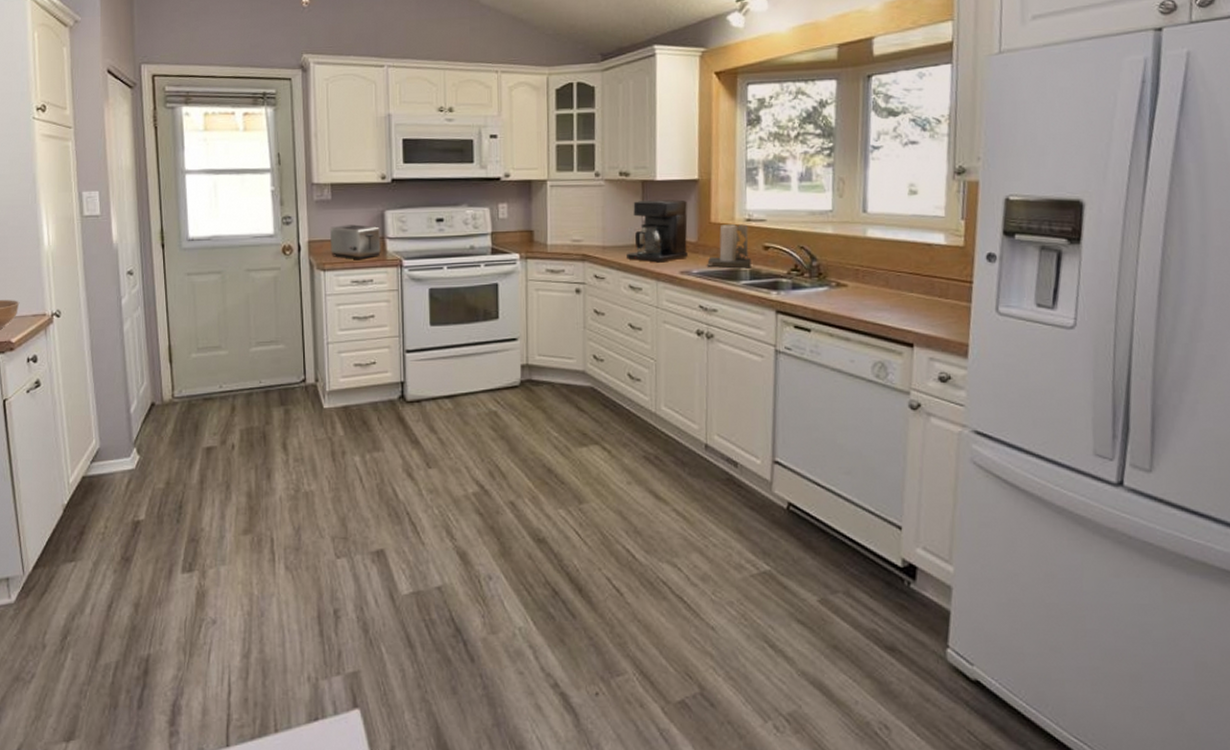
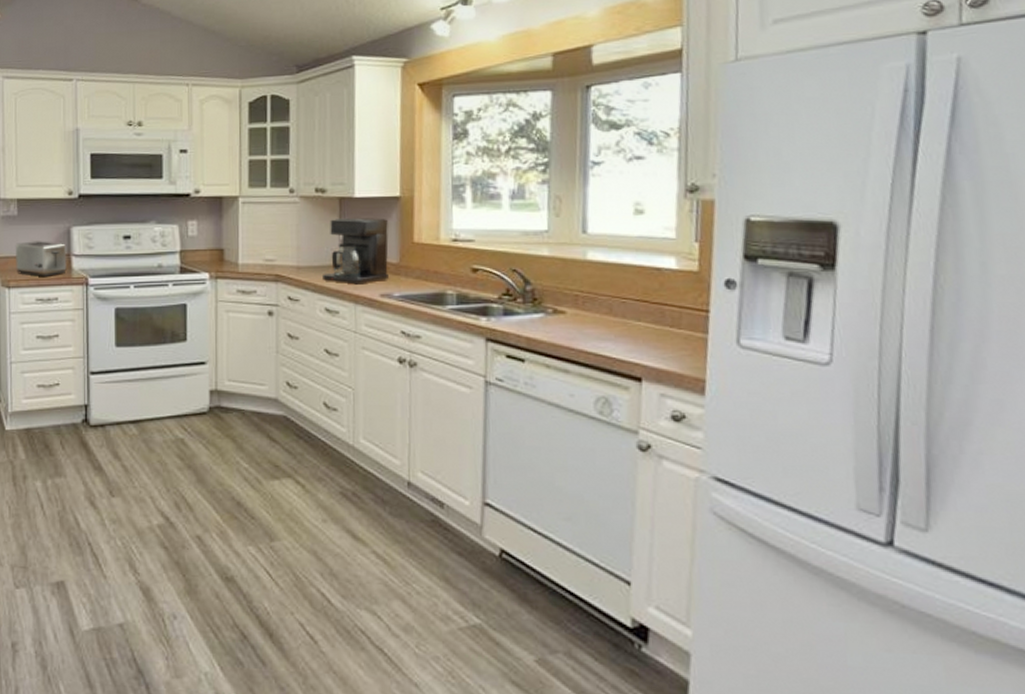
paper towel roll: present [707,224,751,269] -> none [410,244,458,292]

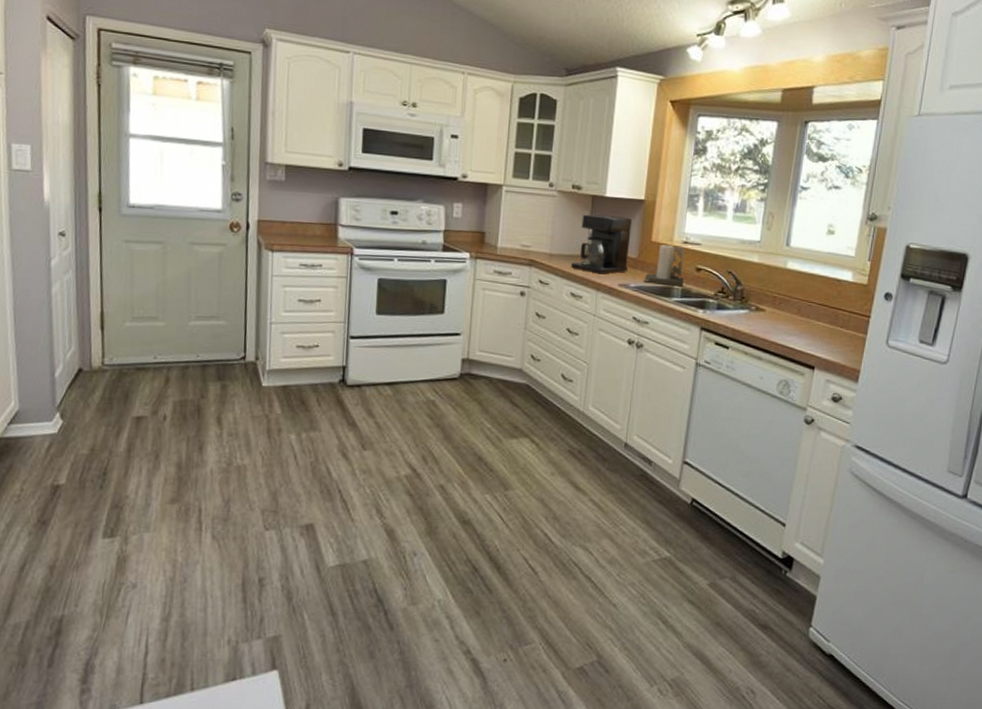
toaster: present [15,241,67,278] -> none [280,207,333,245]
paper towel roll: none [410,244,458,292] -> present [644,244,685,287]

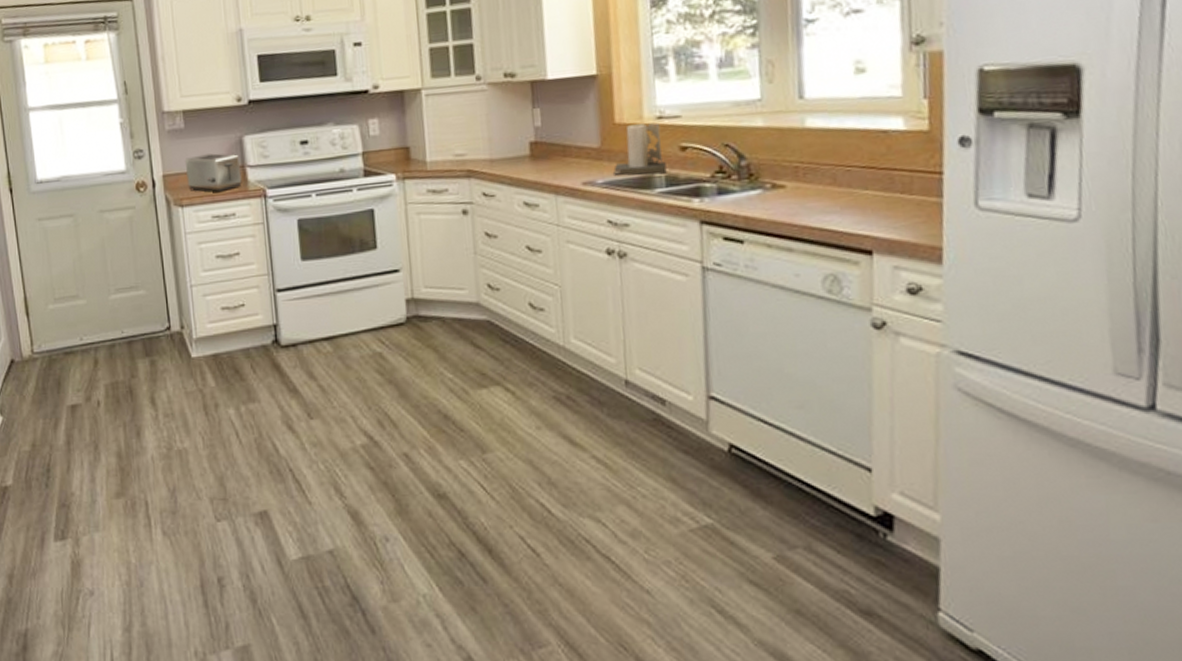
toaster: none [280,207,333,245] -> present [184,153,242,193]
coffee maker: present [571,214,632,274] -> none [518,99,592,174]

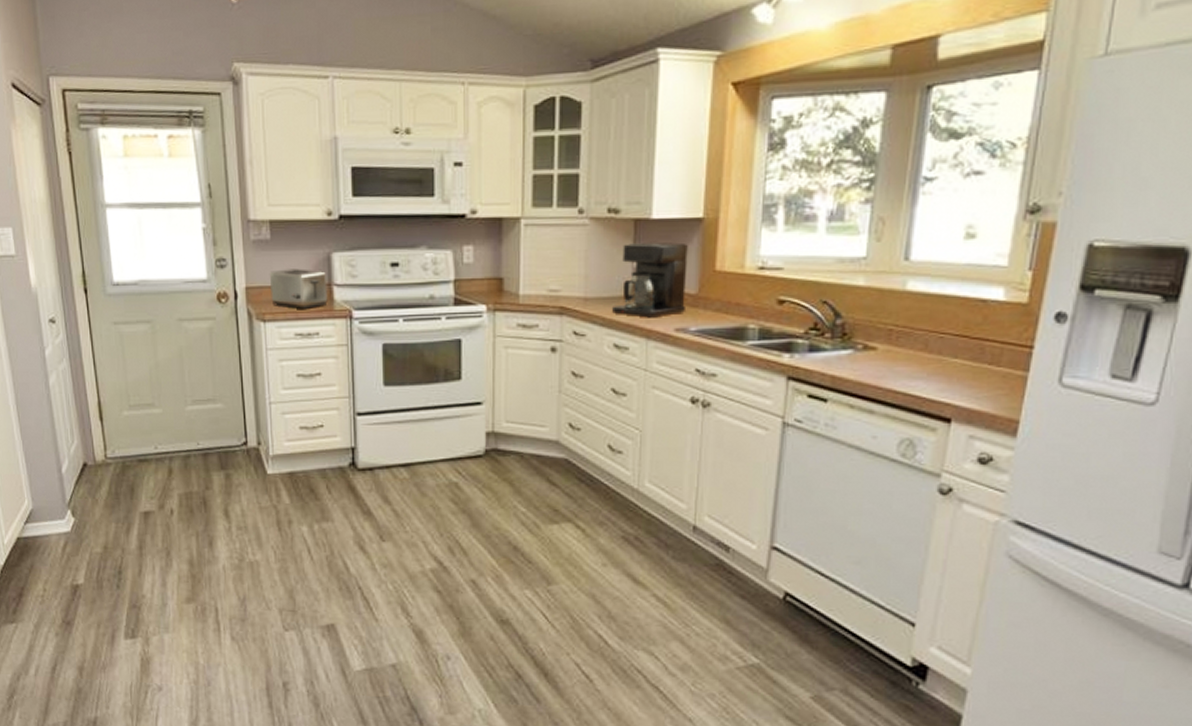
coffee maker: none [518,99,592,174] -> present [612,242,688,318]
paper towel roll: present [613,122,667,175] -> none [708,273,761,327]

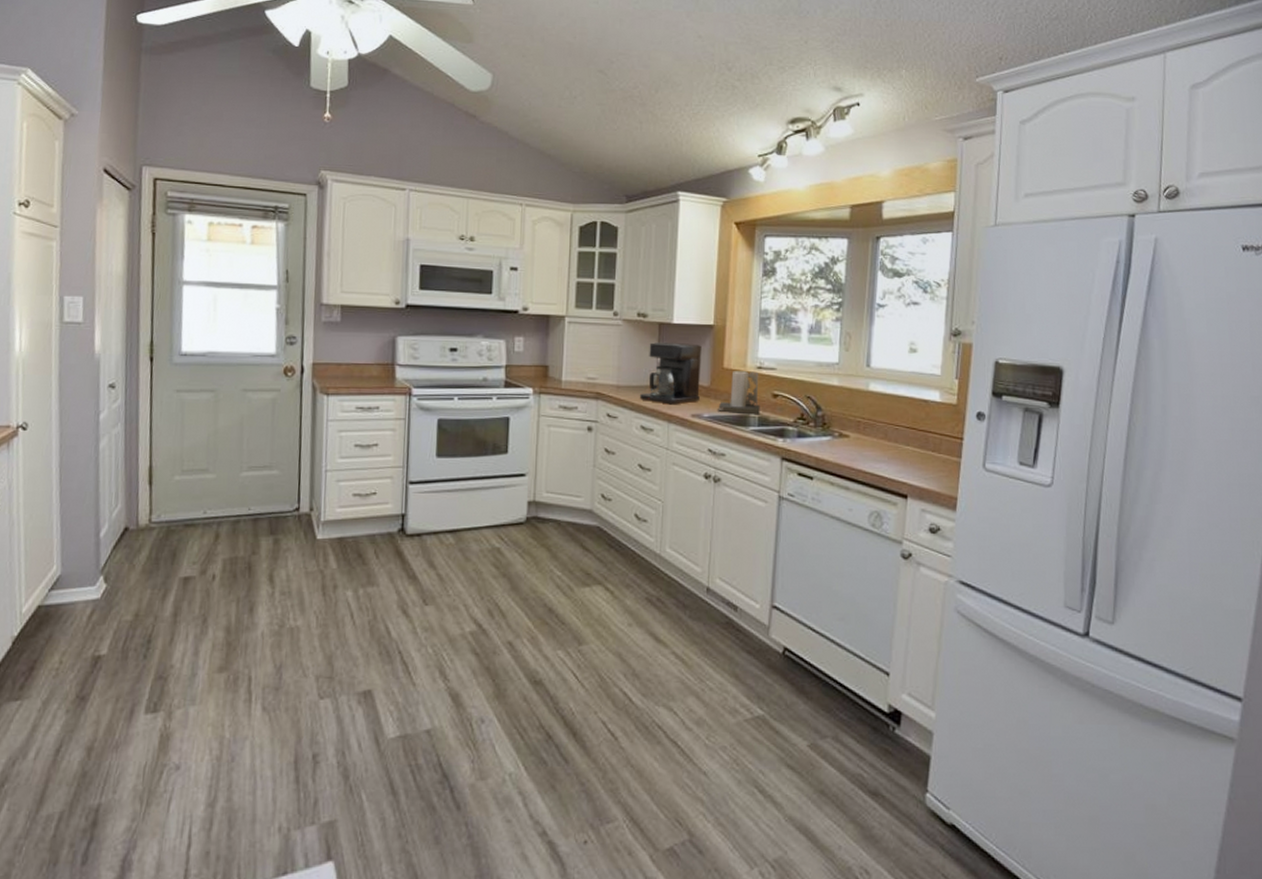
toaster: present [269,268,328,310] -> none [336,348,391,386]
paper towel roll: none [708,273,761,327] -> present [718,371,760,415]

